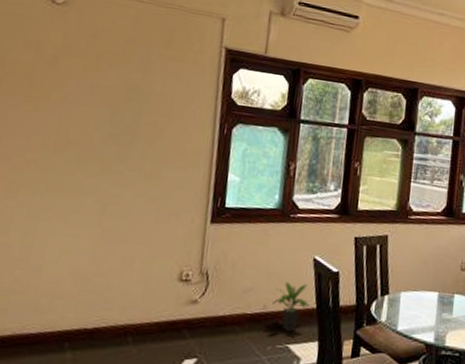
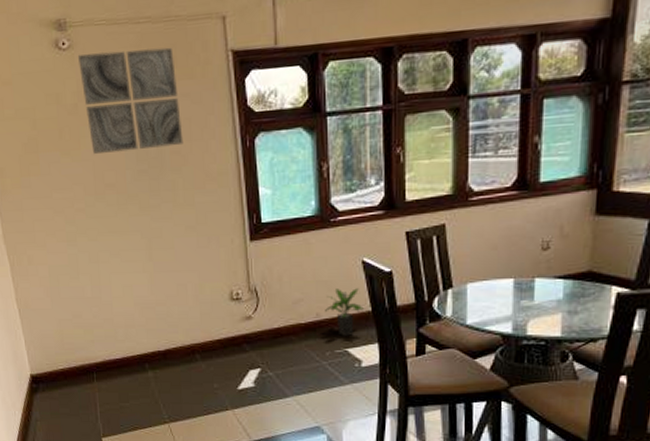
wall art: none [62,12,170,119] -> present [78,47,184,155]

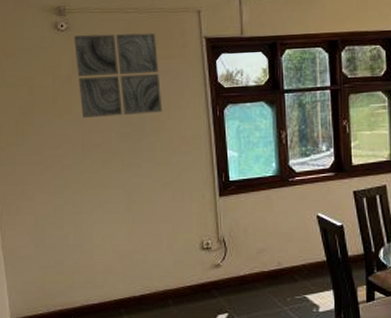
potted plant: present [325,288,365,337] -> none [286,240,321,284]

